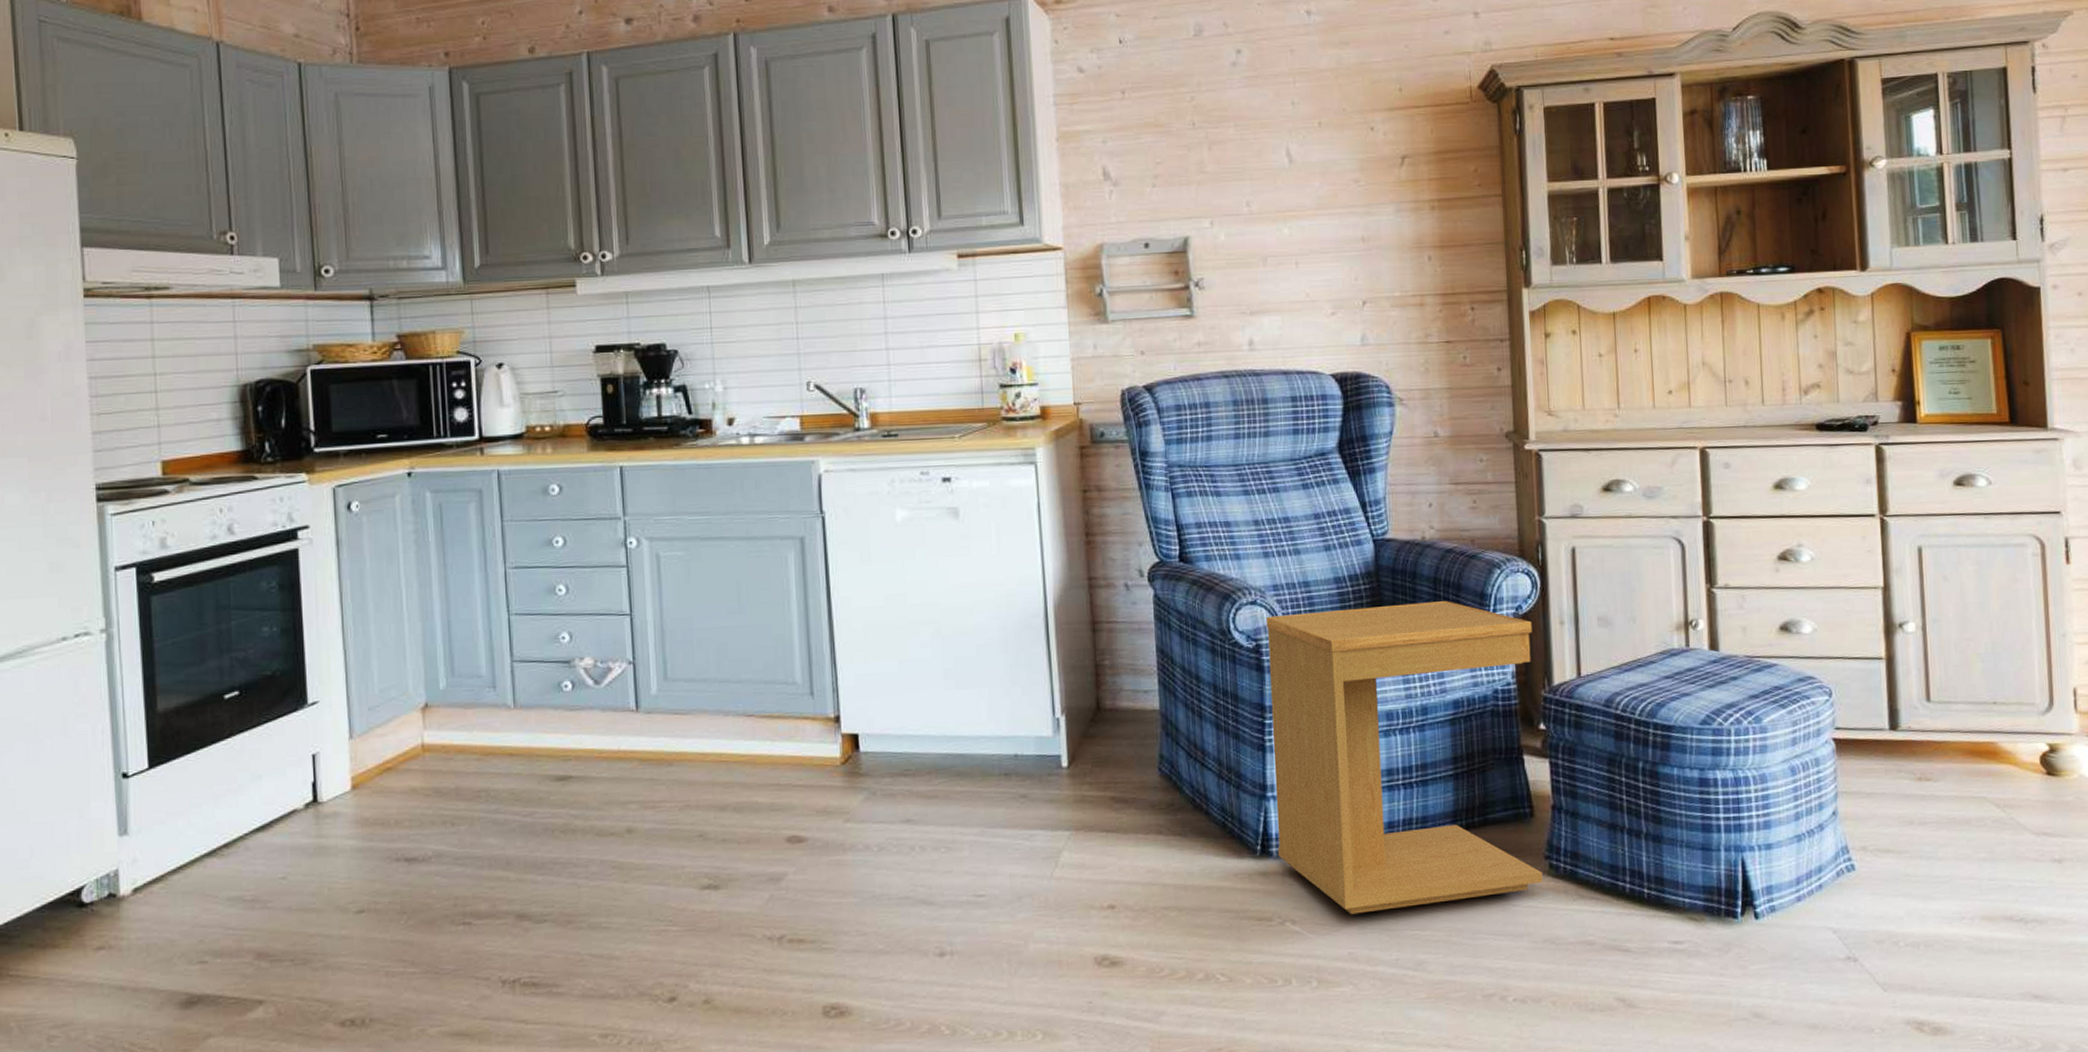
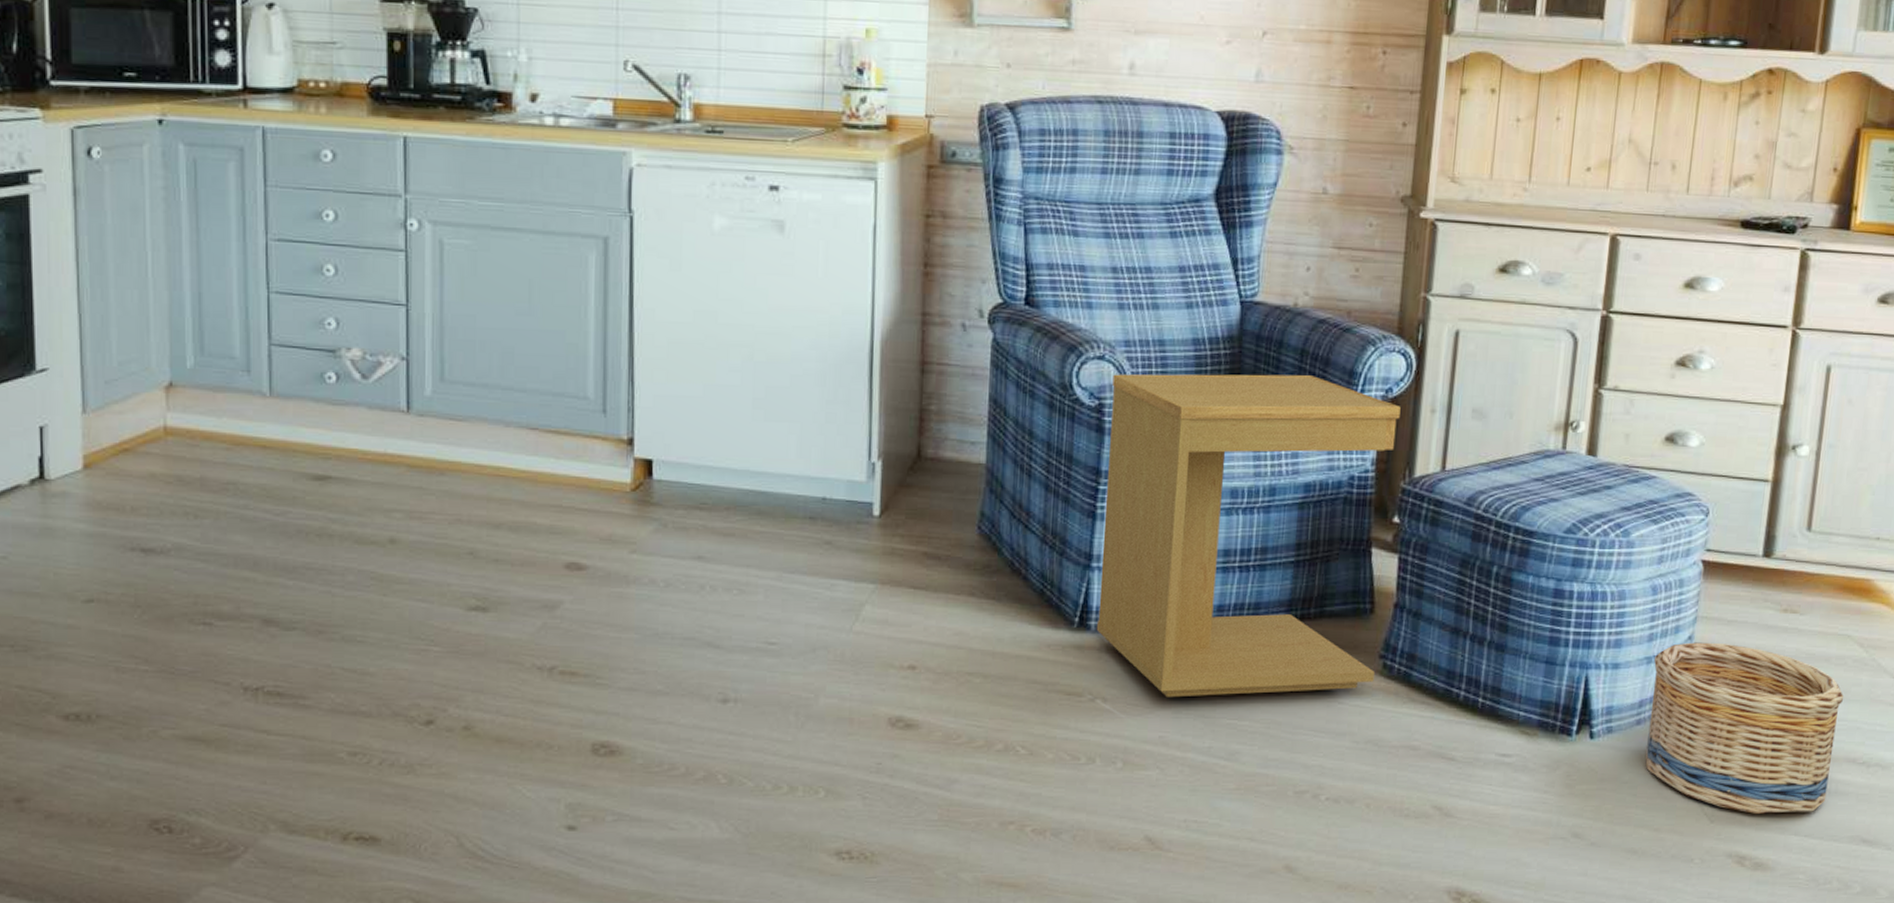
basket: none [1804,815,1991,979] -> present [1645,642,1844,814]

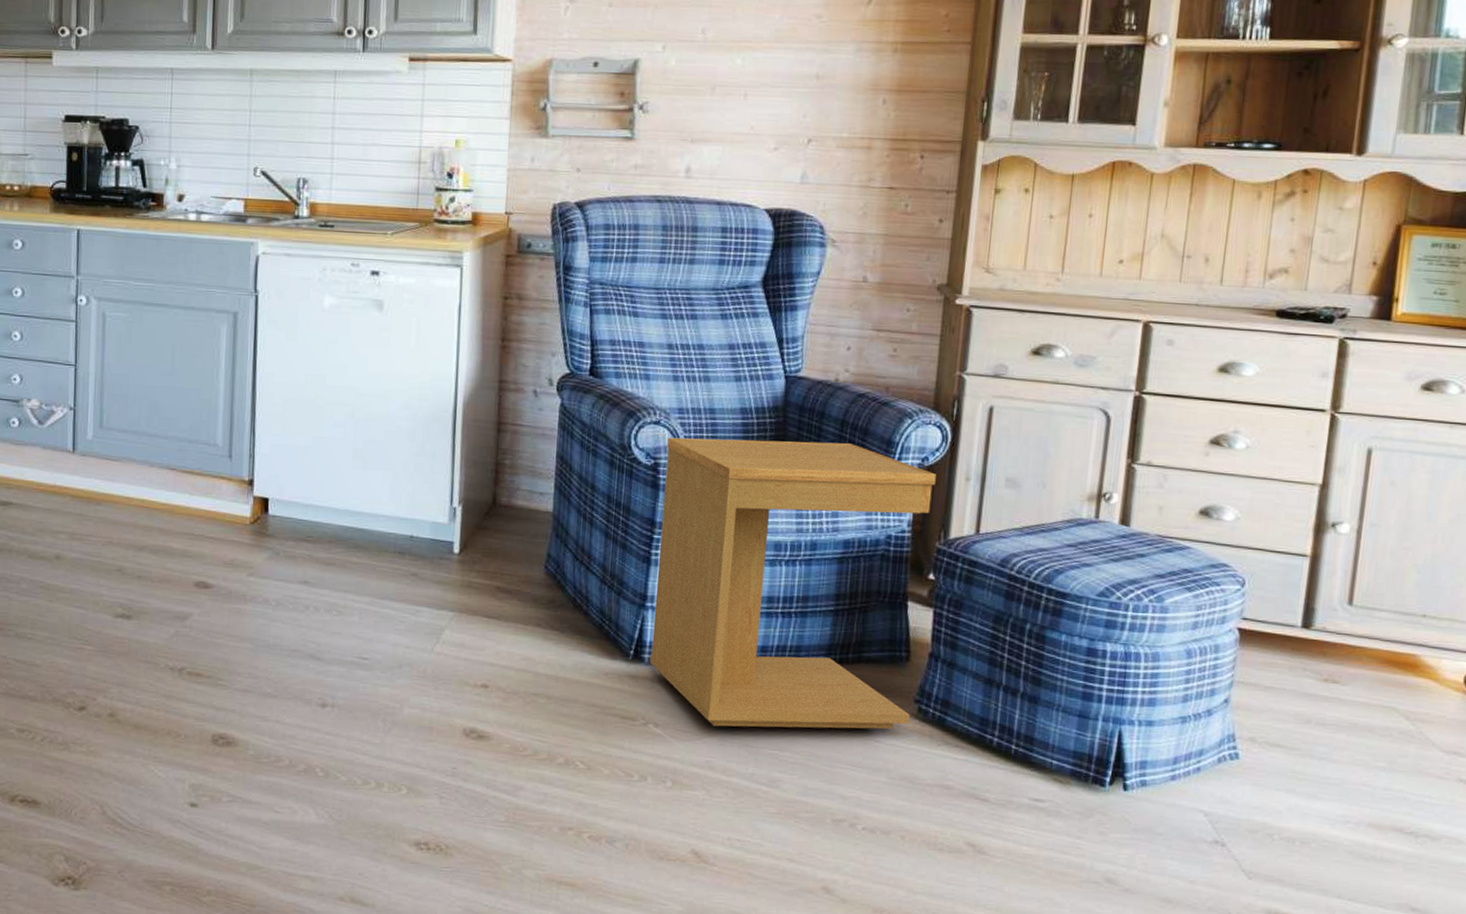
basket: present [1645,642,1844,814] -> none [1180,705,1390,877]

